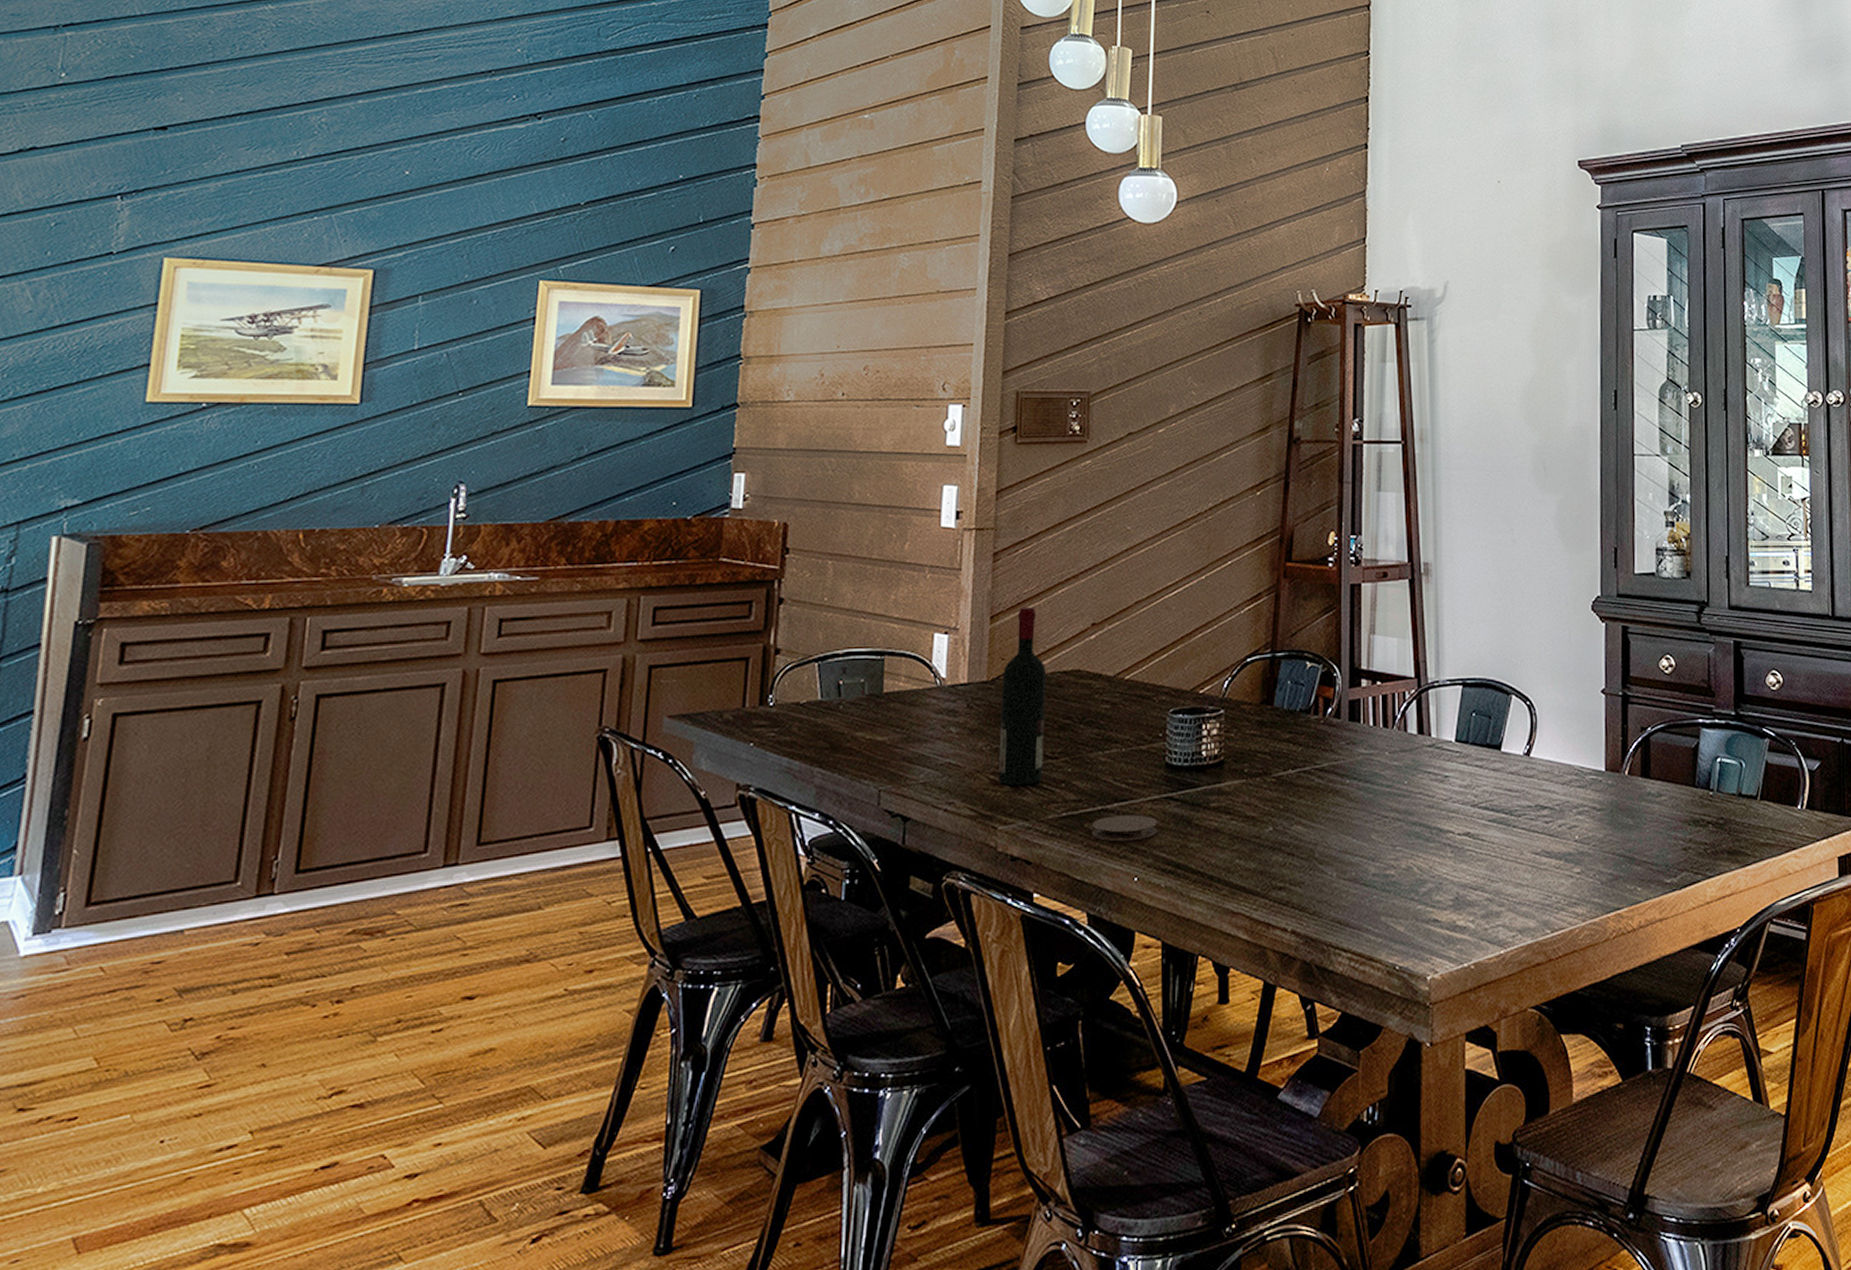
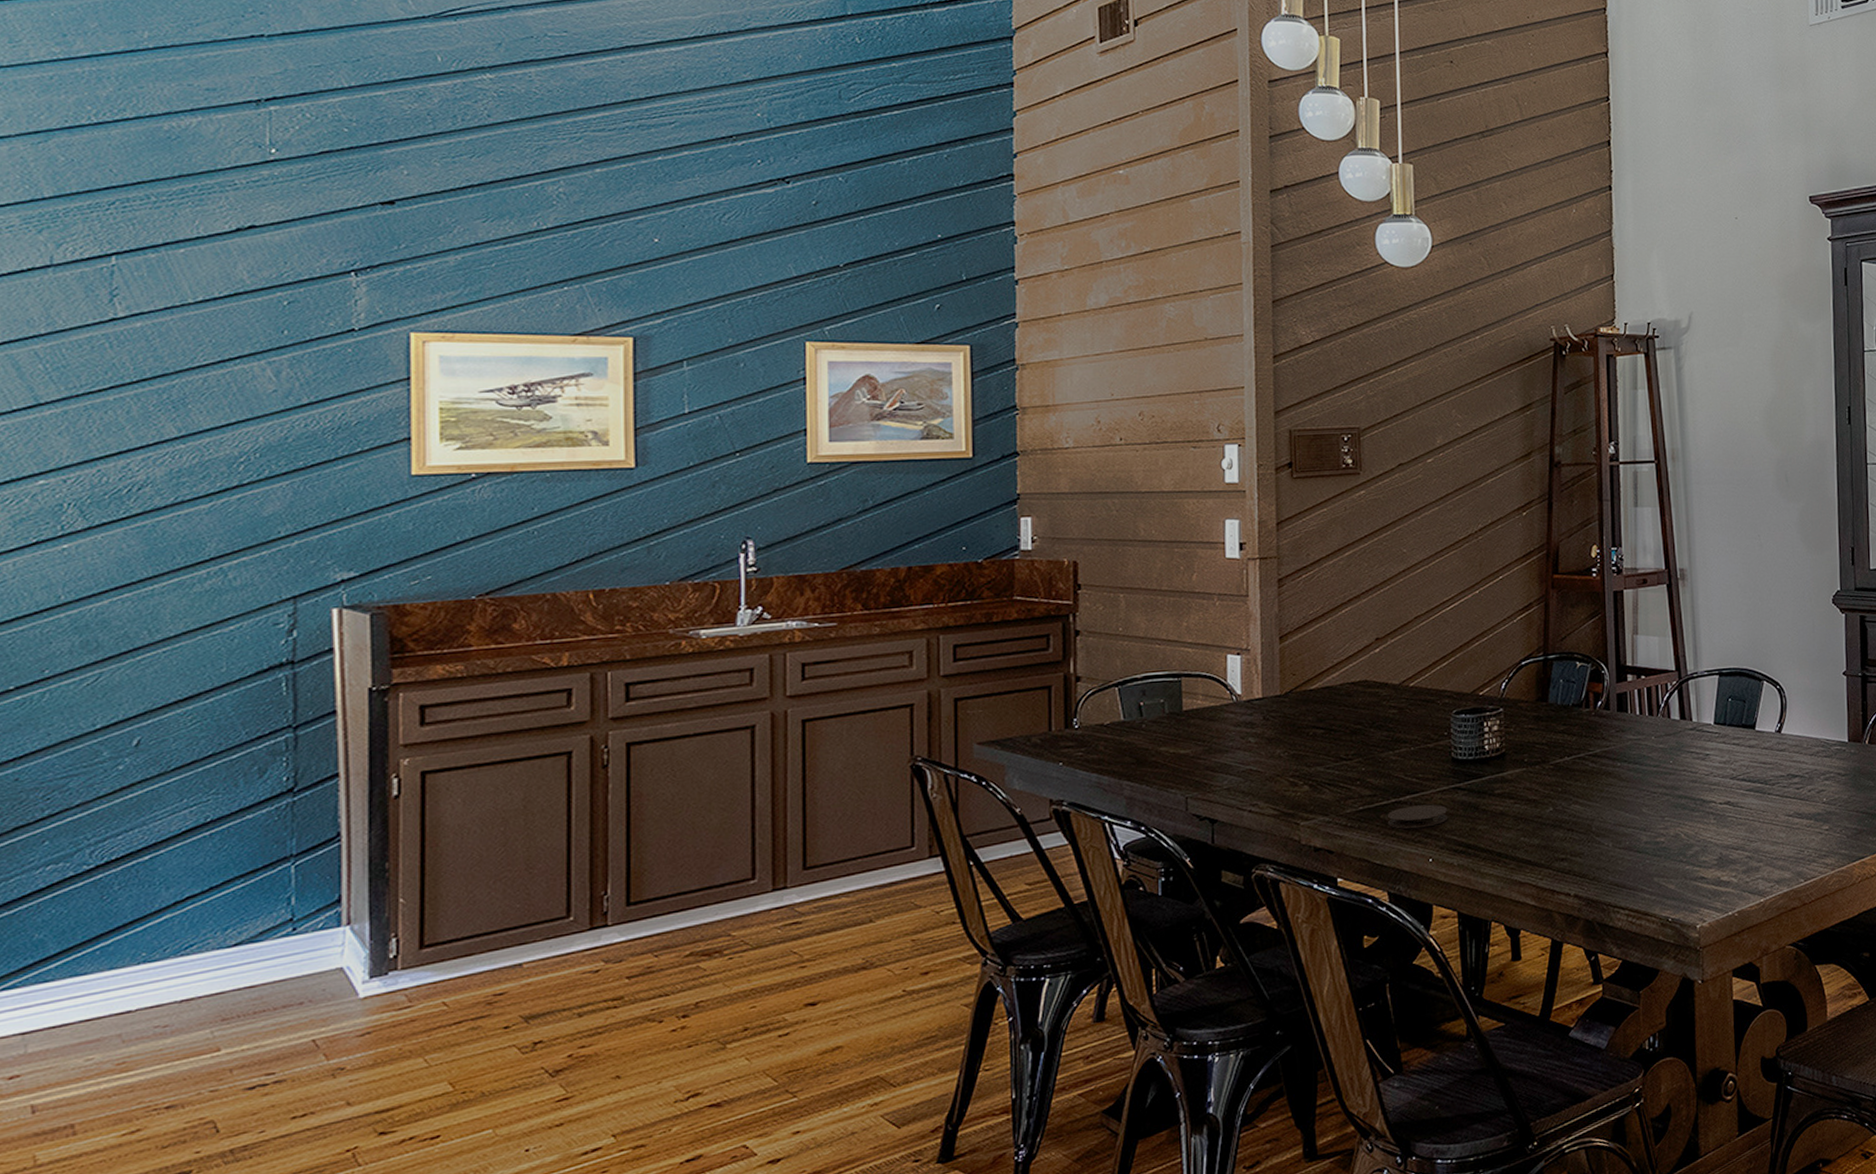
wine bottle: present [998,606,1047,786] -> none [1295,626,1339,787]

